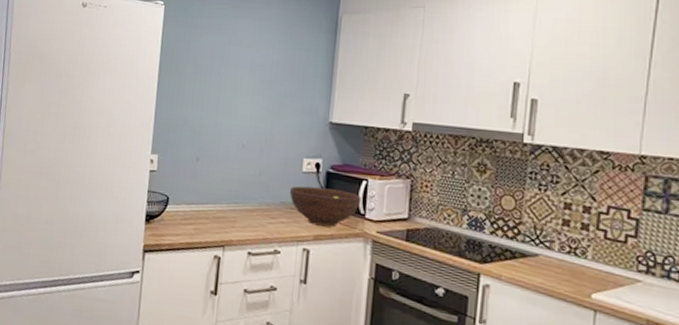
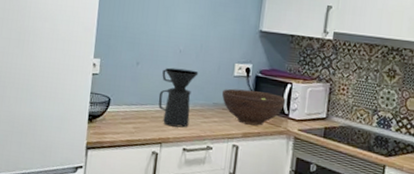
coffee maker: none [220,163,264,229] -> present [158,67,199,128]

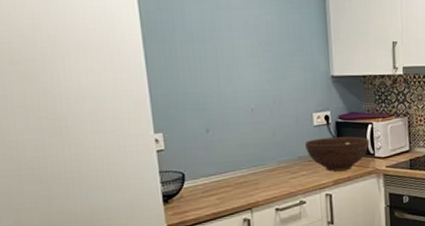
coffee maker: present [158,67,199,128] -> none [237,127,277,190]

